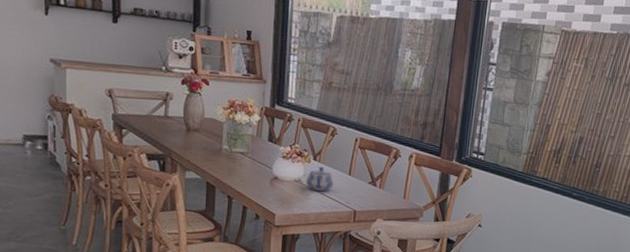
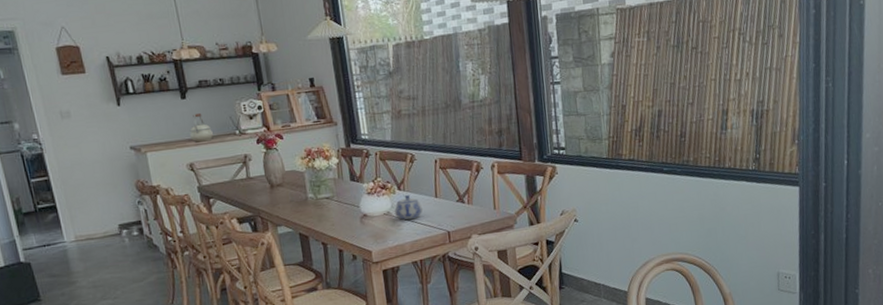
kettle: none [115,41,138,71] -> present [190,113,213,143]

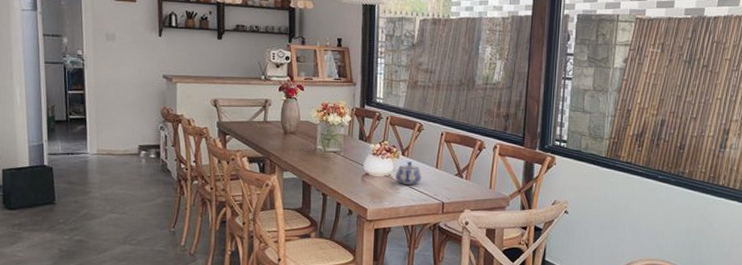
kettle: present [190,113,213,143] -> none [219,55,240,82]

